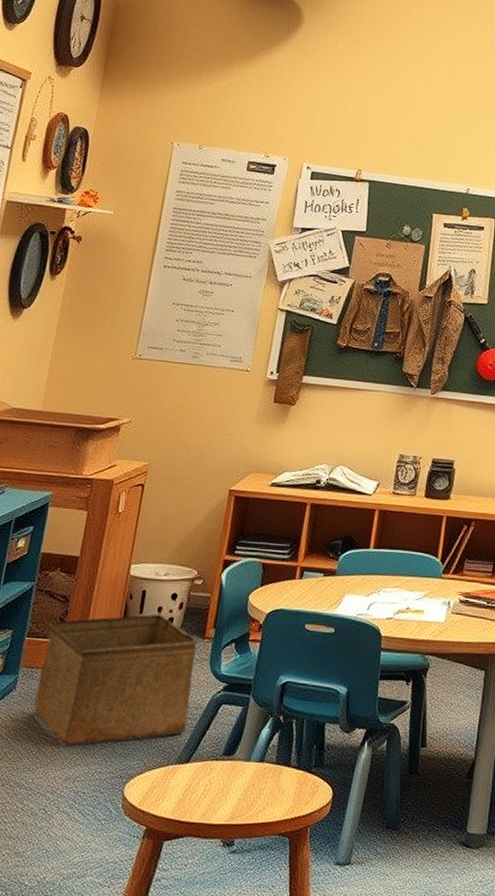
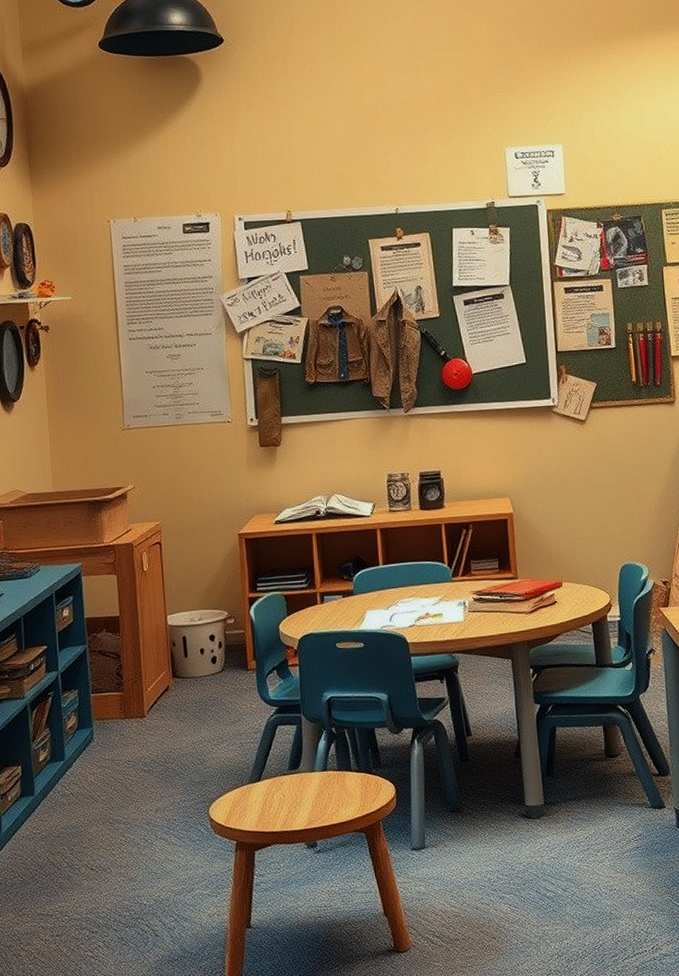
storage bin: present [34,614,197,746] -> none [107,655,250,782]

